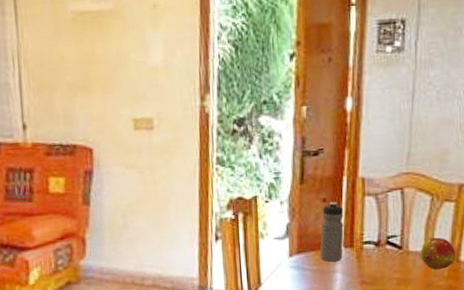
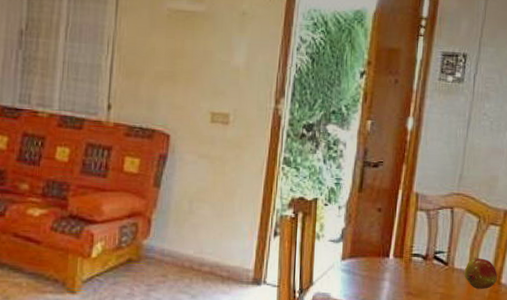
water bottle: present [319,202,344,262] -> none [370,212,396,270]

